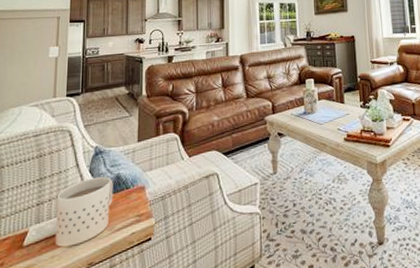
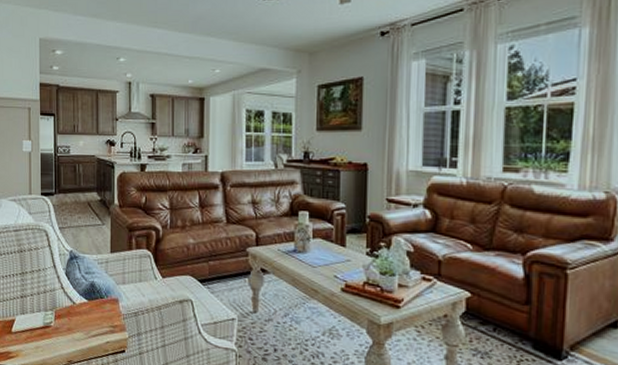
mug: present [55,176,113,248] -> none [38,281,88,342]

